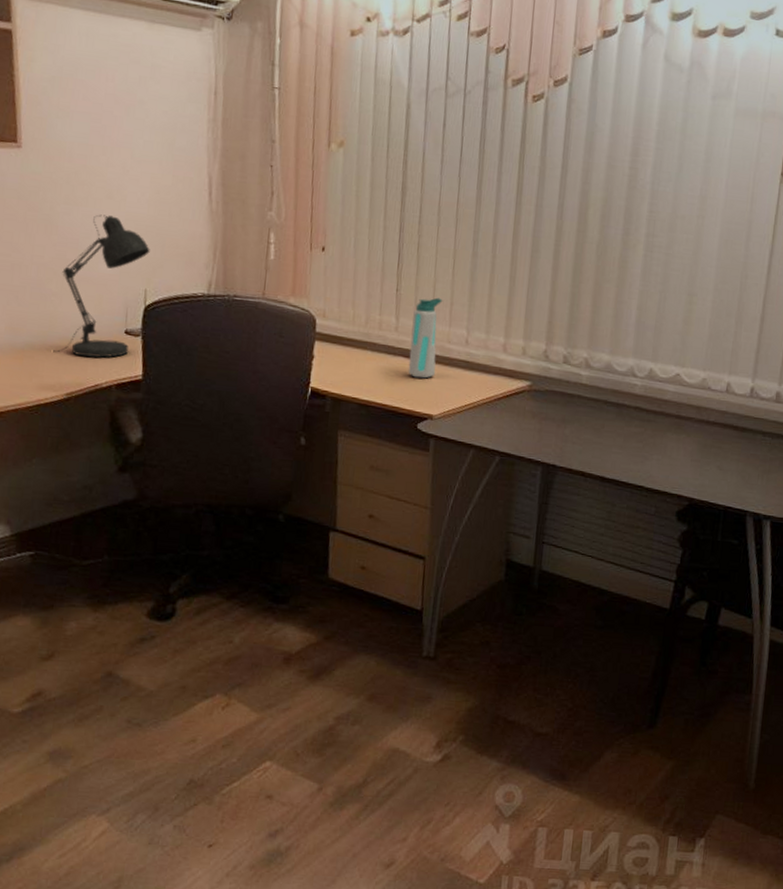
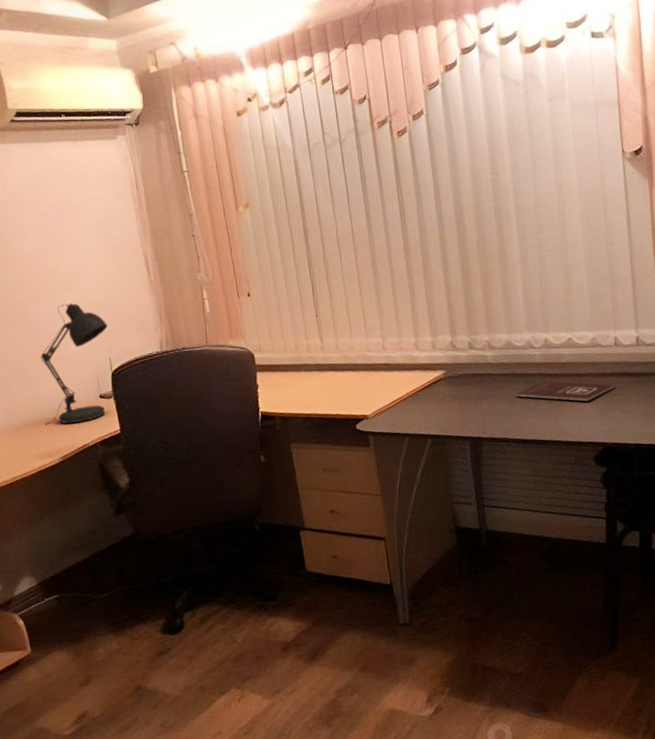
water bottle: present [408,297,443,379] -> none [334,315,362,387]
book: none [604,416,717,449] -> present [516,381,615,402]

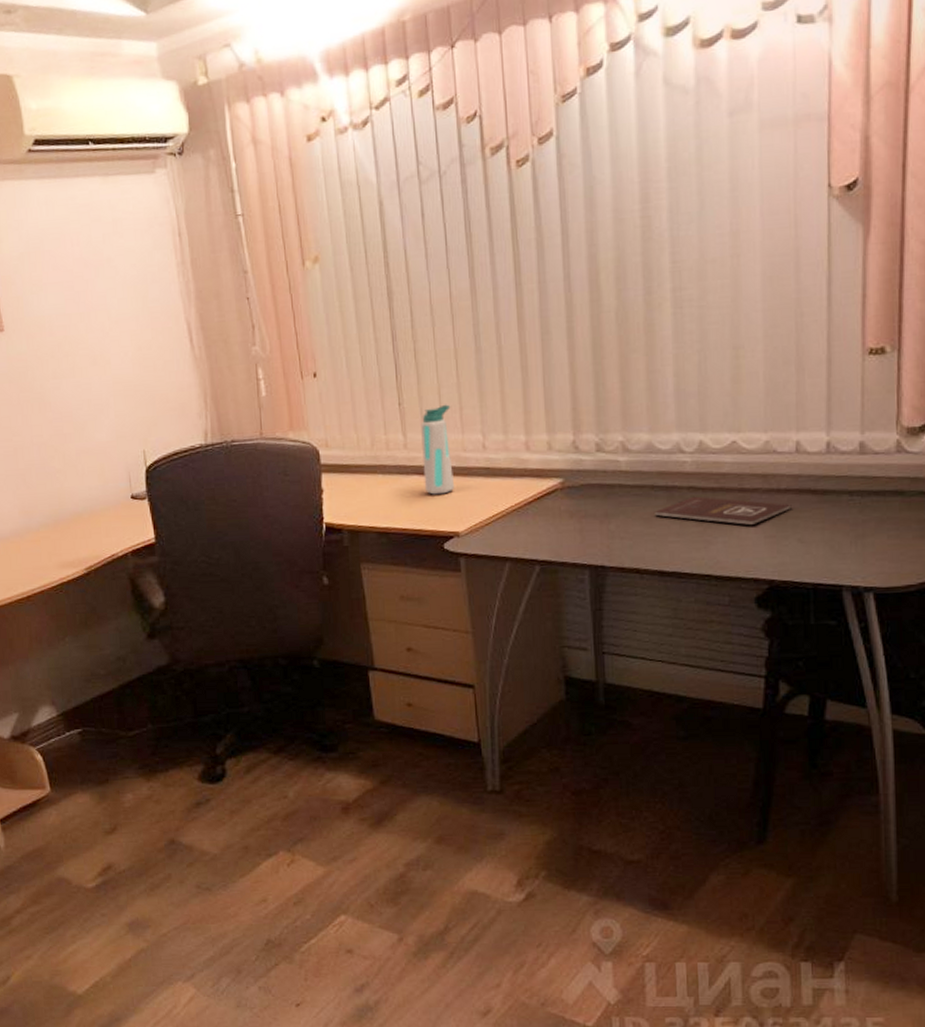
desk lamp: present [40,303,108,424] -> none [62,381,142,529]
water bottle: none [334,315,362,387] -> present [421,404,454,495]

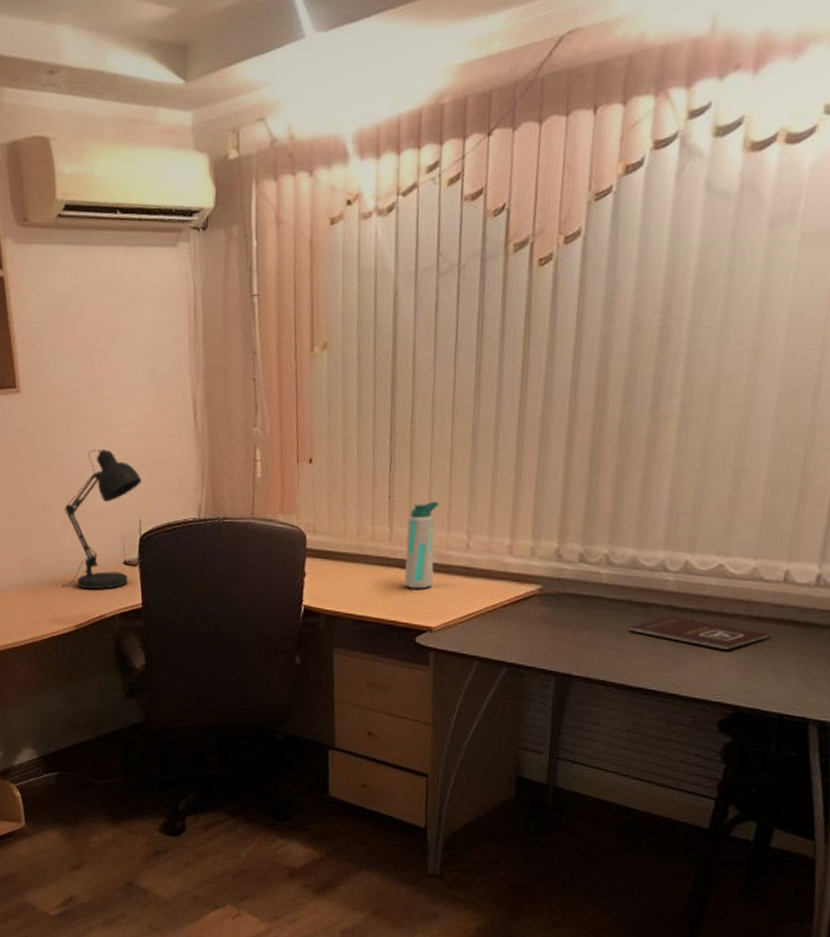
desk lamp: none [62,381,142,529] -> present [61,449,142,590]

